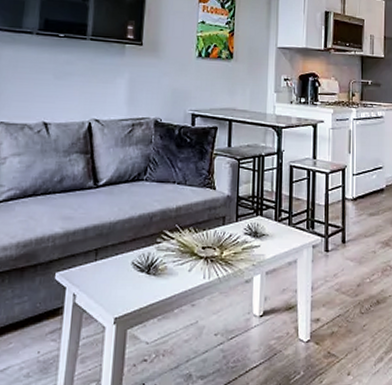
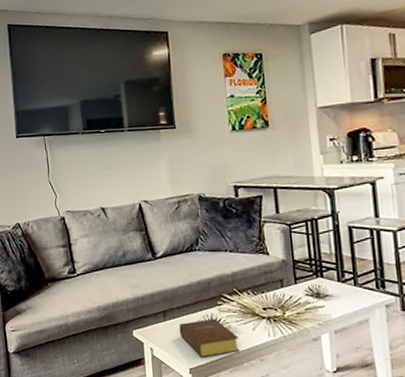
bible: none [110,258,174,305] -> present [179,318,241,358]

